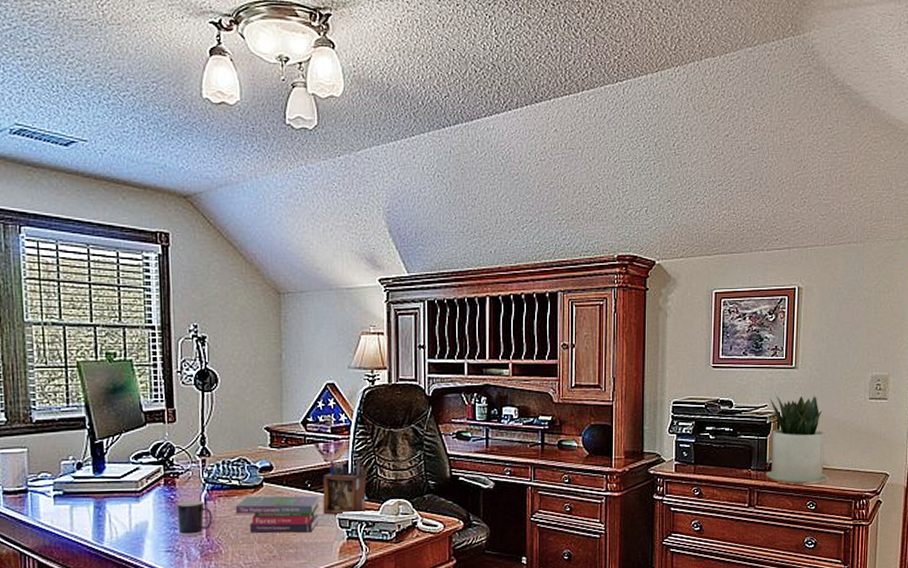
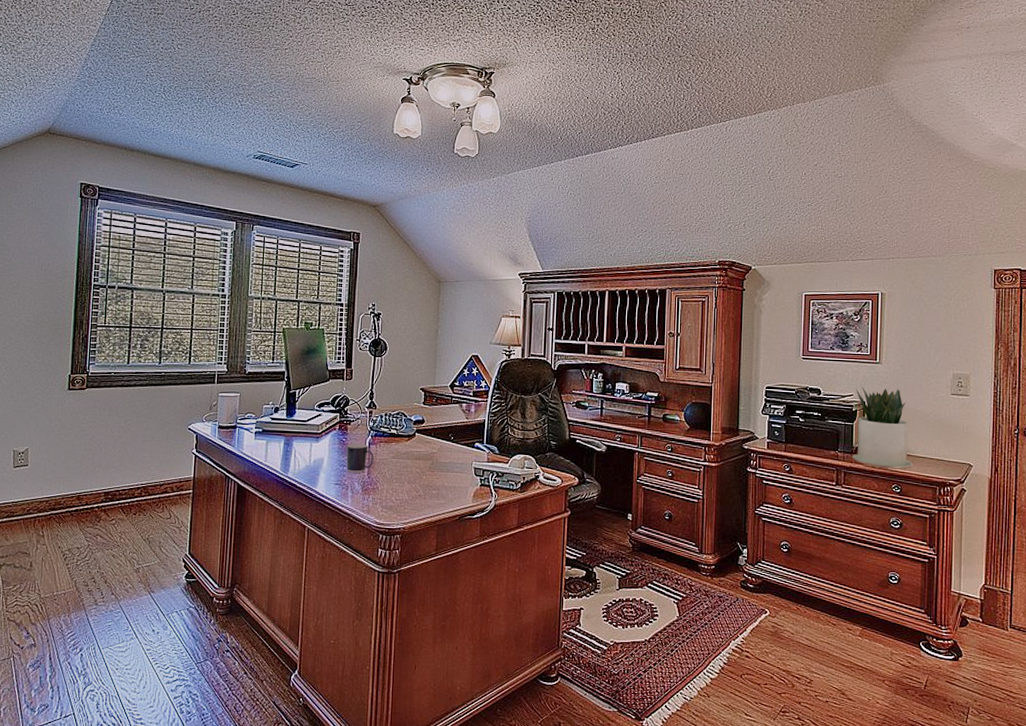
books: present [235,495,319,533] -> none [392,443,459,477]
desk organizer: present [322,458,366,516] -> none [462,418,499,466]

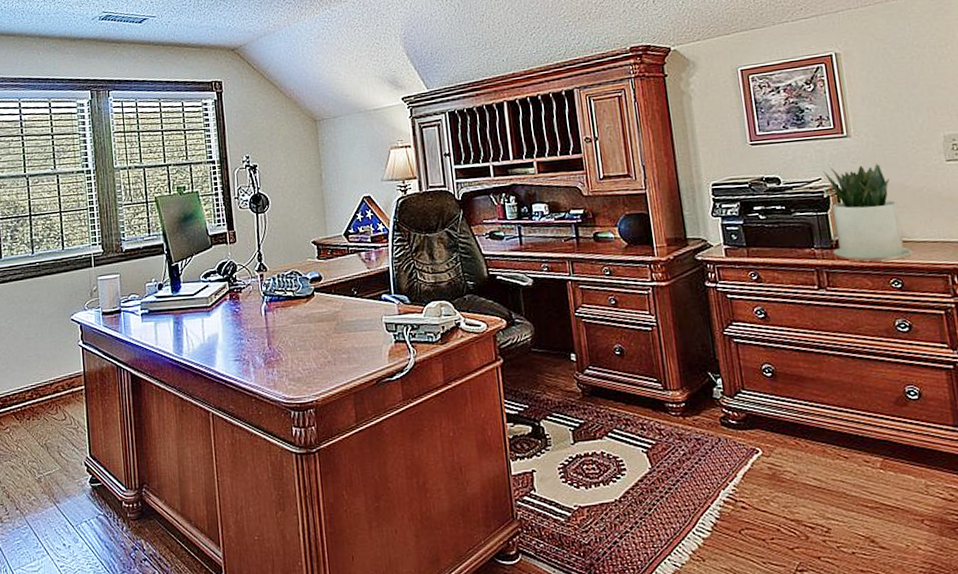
mug: present [346,444,374,474] -> none [240,312,273,346]

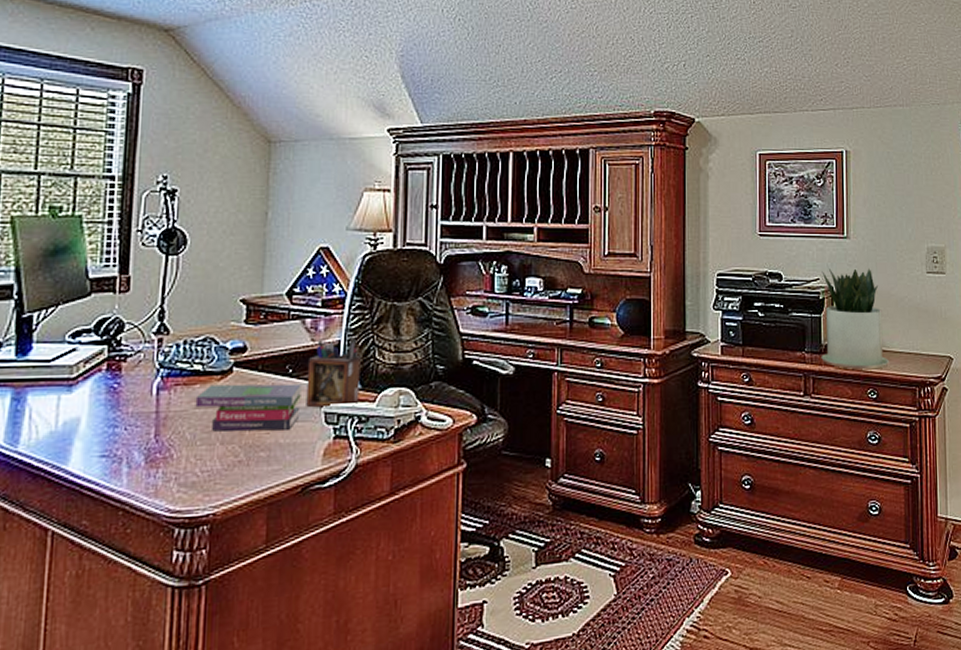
books: none [291,302,367,340] -> present [195,383,301,432]
desk organizer: none [367,264,410,321] -> present [306,338,361,409]

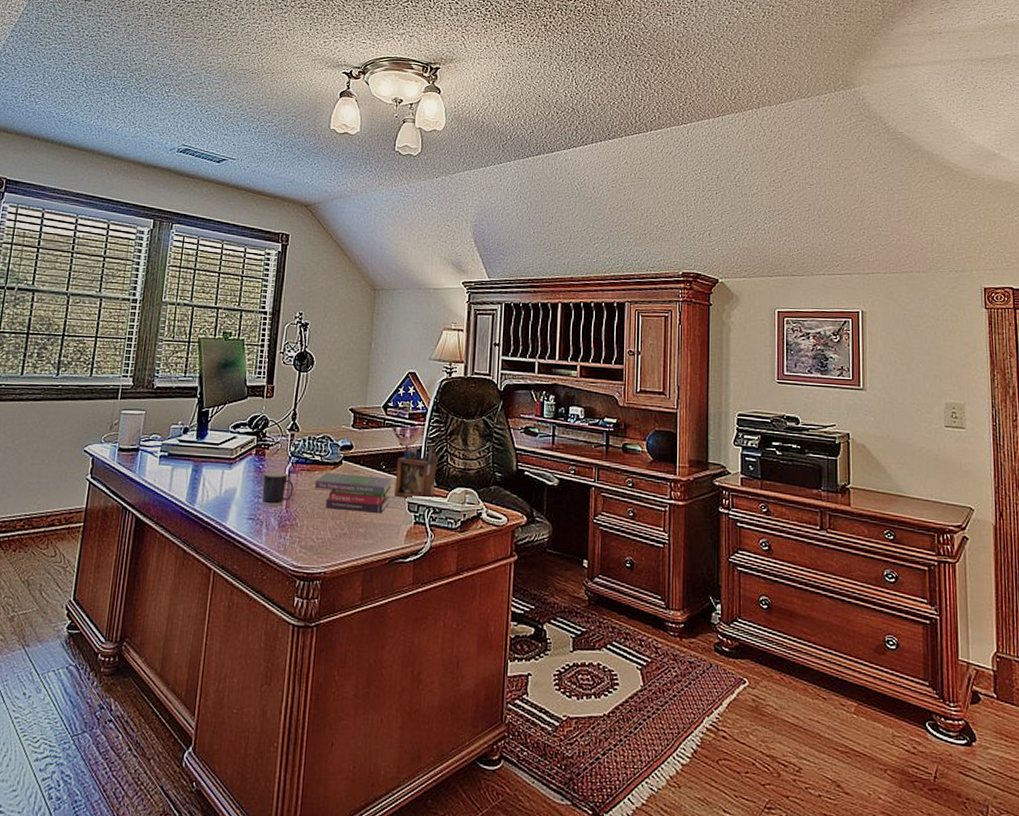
mug: none [118,390,165,437] -> present [261,471,294,507]
planter: present [821,267,890,370] -> none [837,415,907,513]

